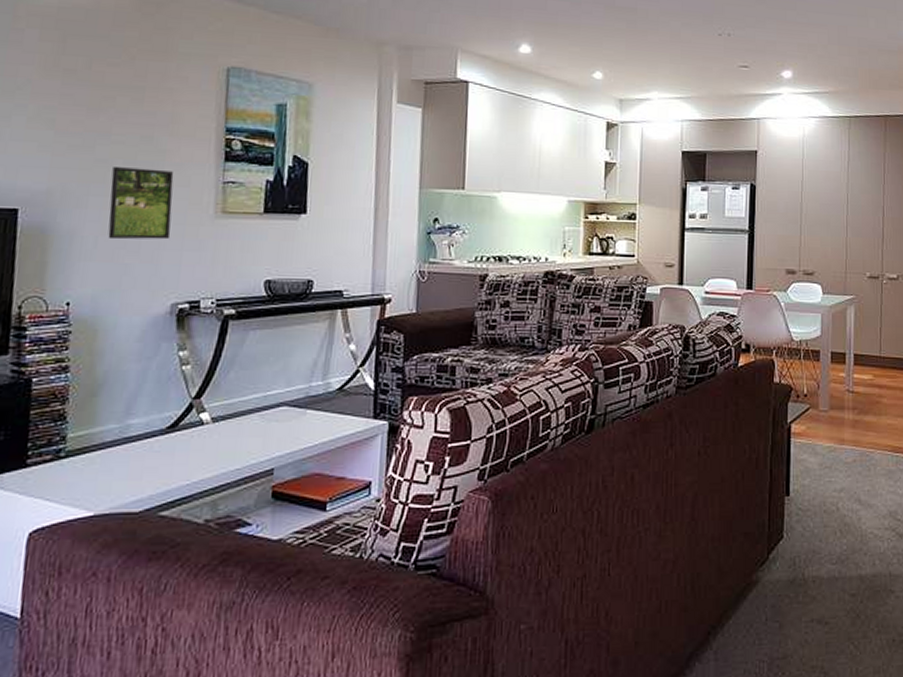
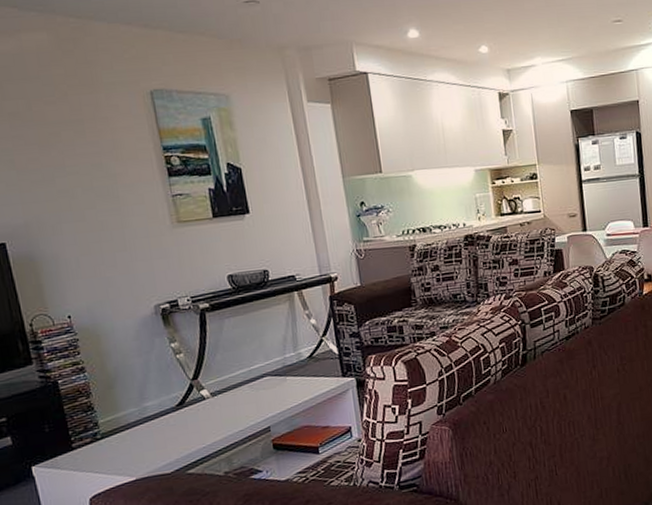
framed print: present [108,167,174,240] -> none [75,192,139,259]

